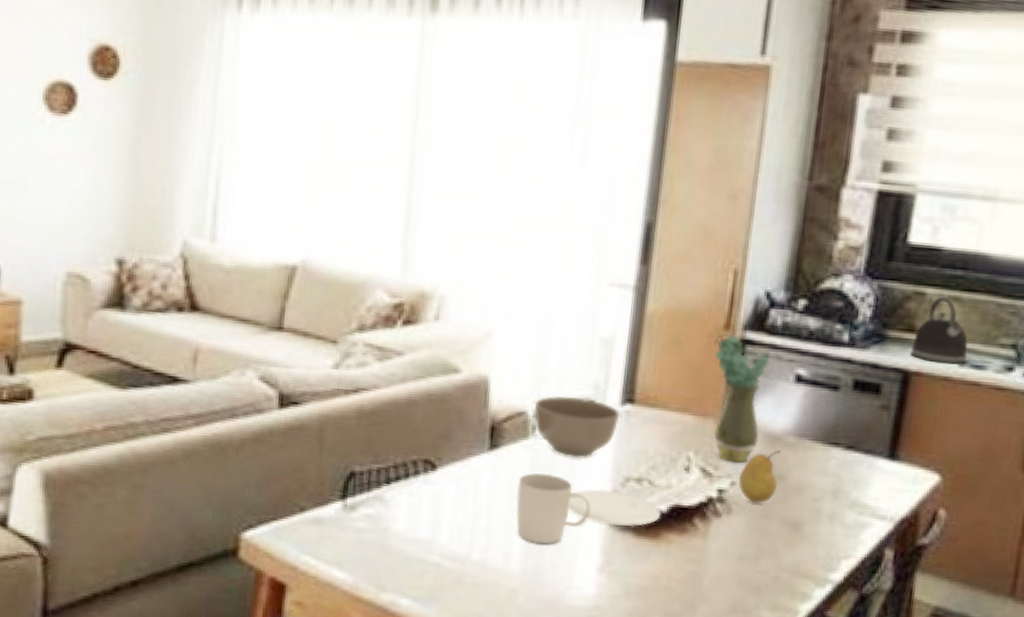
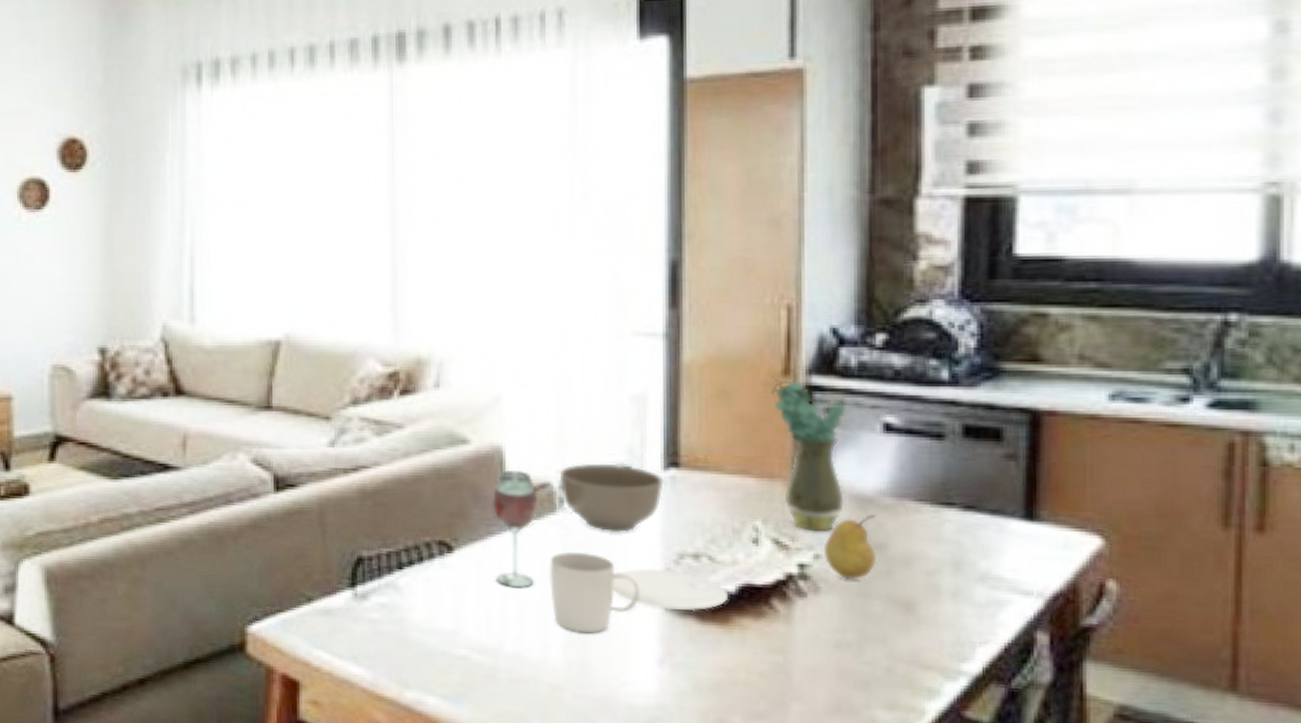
wineglass: none [471,398,514,503] -> present [493,469,539,588]
kettle: present [910,296,968,365] -> none [1036,316,1121,400]

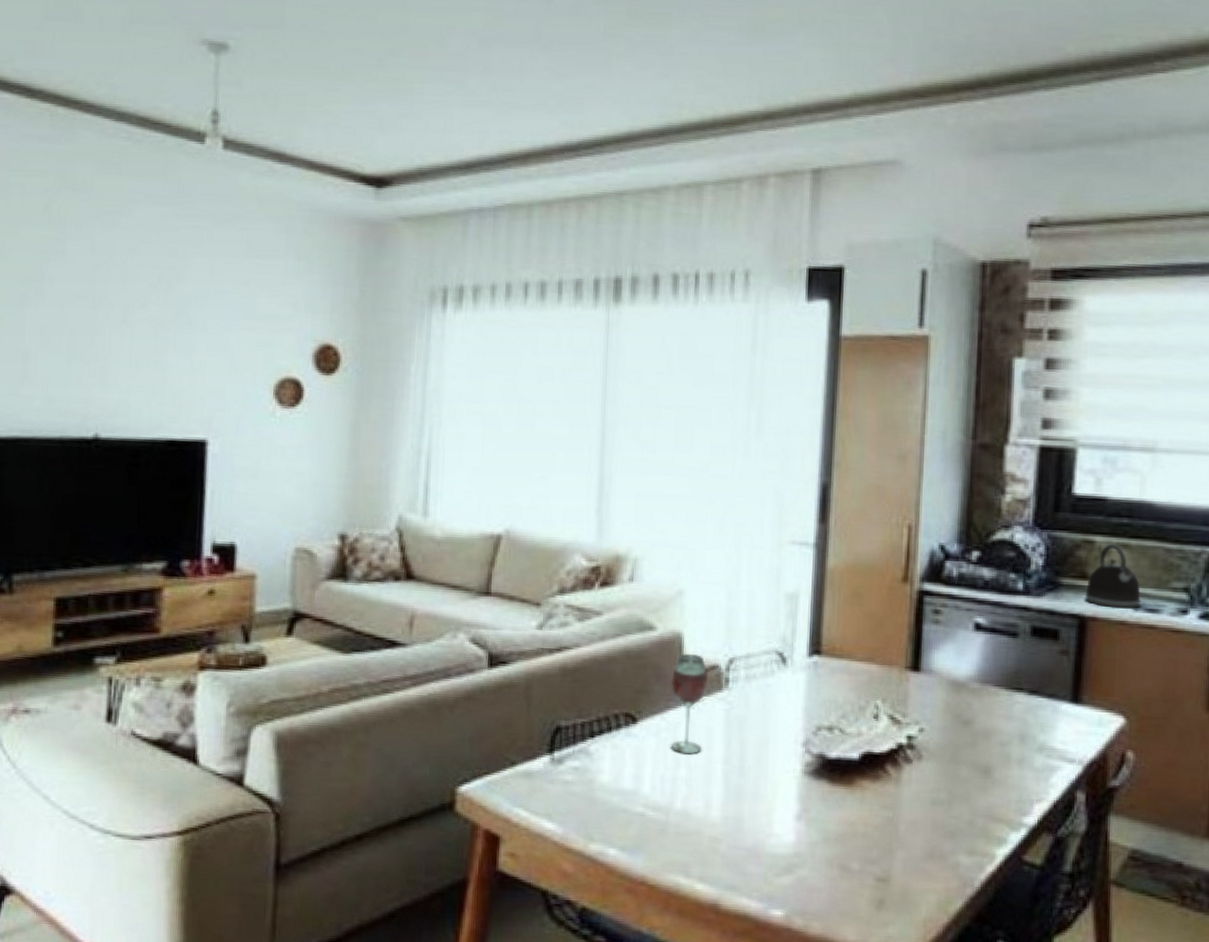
mug: present [548,552,639,634] -> none [713,724,785,794]
bowl: present [559,463,664,532] -> none [726,649,808,708]
plate: present [613,568,729,612] -> none [764,738,854,775]
vase: present [772,375,847,531] -> none [894,581,948,709]
fruit: present [825,515,877,579] -> none [927,697,966,749]
kettle: none [1036,316,1121,400] -> present [1084,543,1142,610]

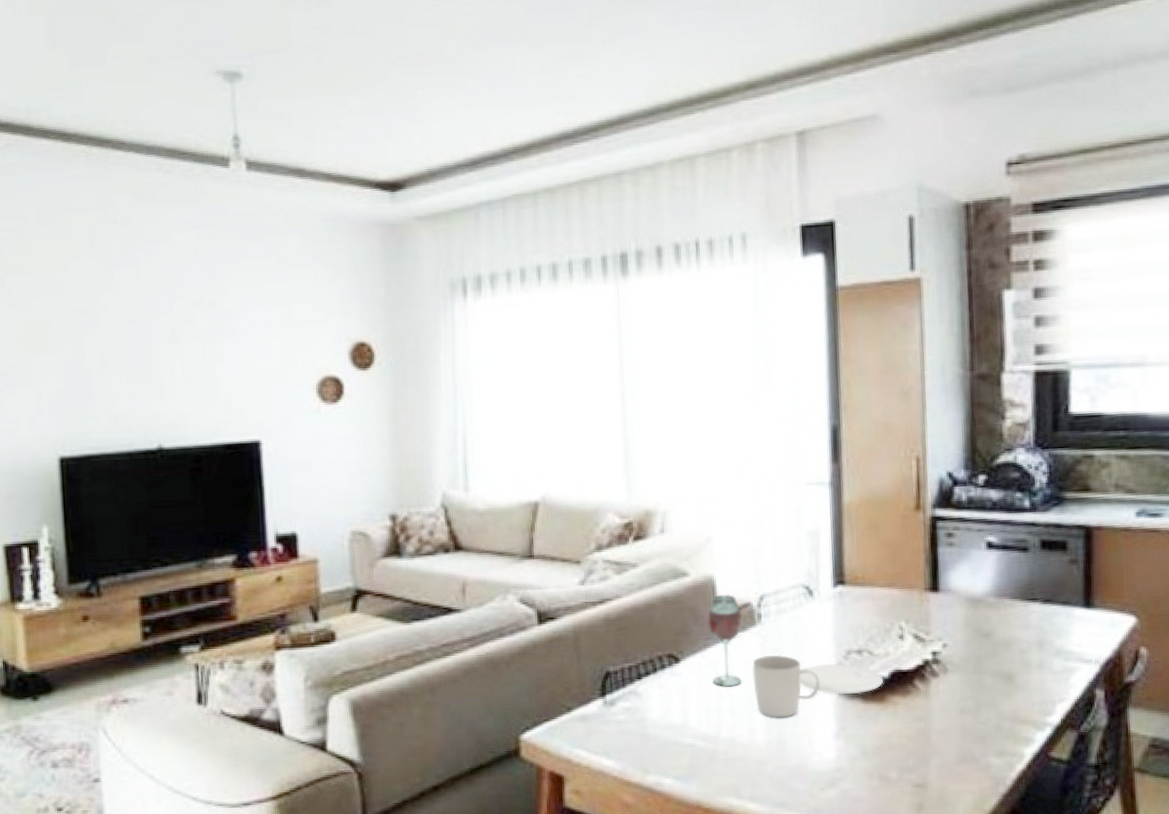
mug: none [713,724,785,794] -> present [752,654,819,718]
plate: none [764,738,854,775] -> present [800,663,884,695]
kettle: present [1084,543,1142,610] -> none [1088,456,1143,517]

